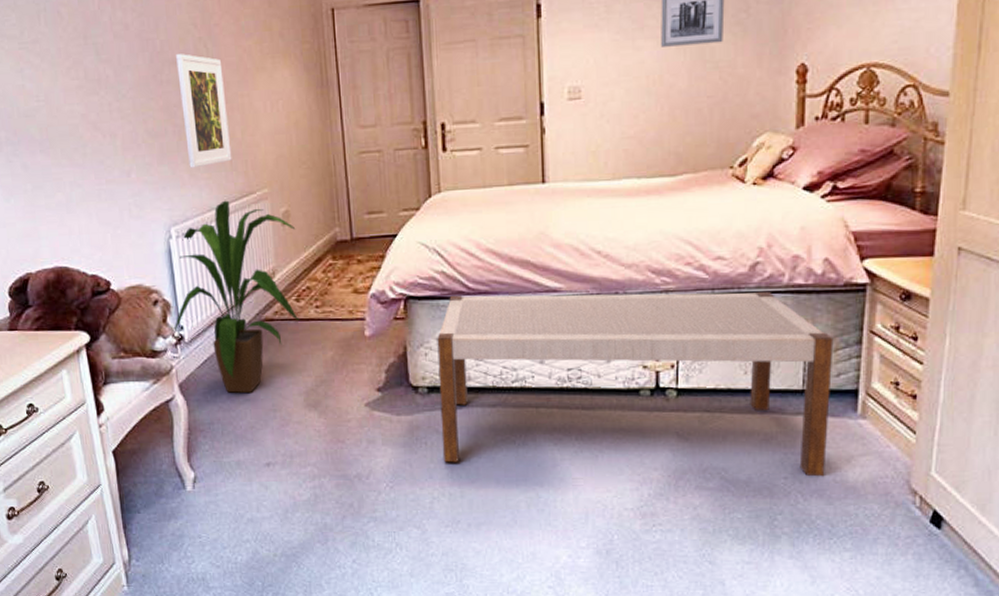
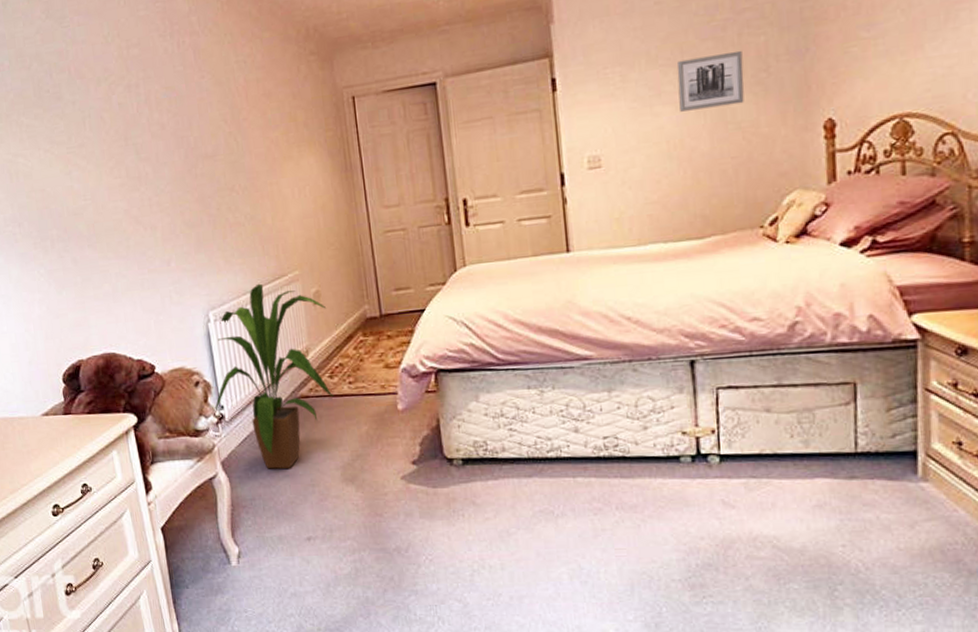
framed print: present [176,54,232,168] -> none [209,148,264,255]
bench: present [437,291,834,477] -> none [469,351,887,544]

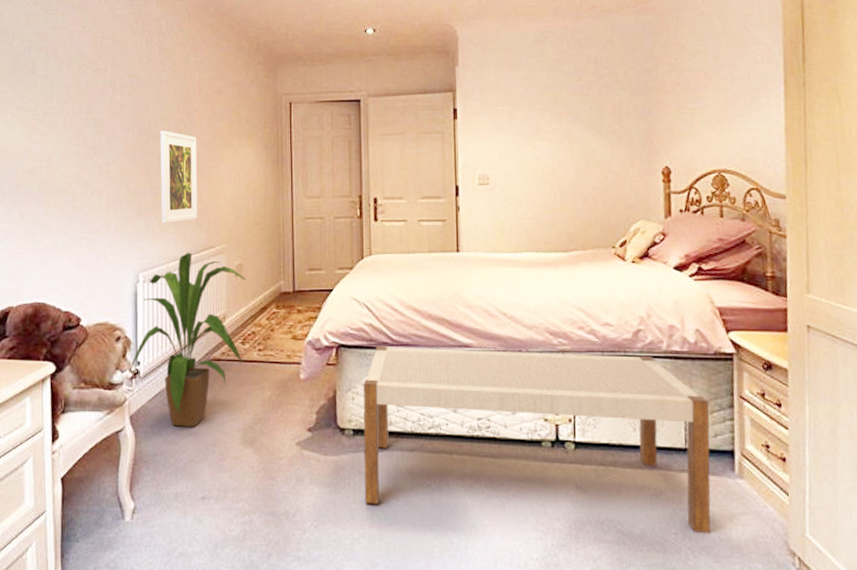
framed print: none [209,148,264,255] -> present [160,131,198,224]
bench: none [469,351,887,544] -> present [363,346,711,534]
wall art: present [676,50,744,112] -> none [551,105,603,147]

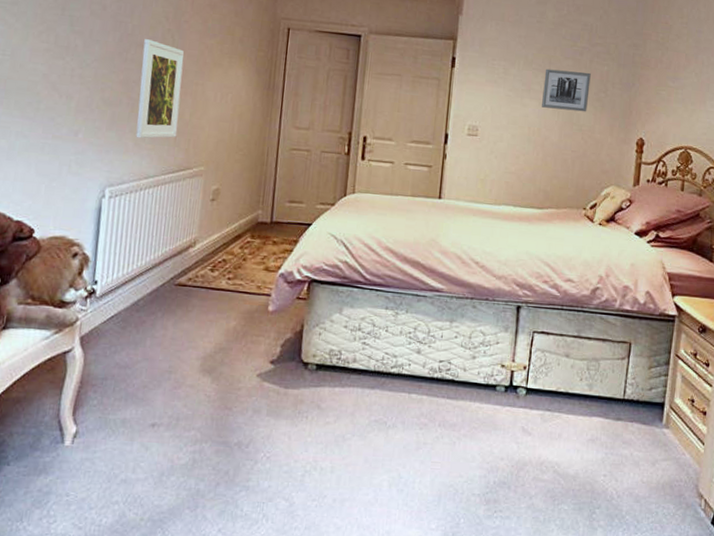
house plant: present [130,252,247,427] -> none [86,171,223,352]
bench: present [363,346,711,534] -> none [320,284,649,477]
wall art: none [551,105,603,147] -> present [542,68,591,112]

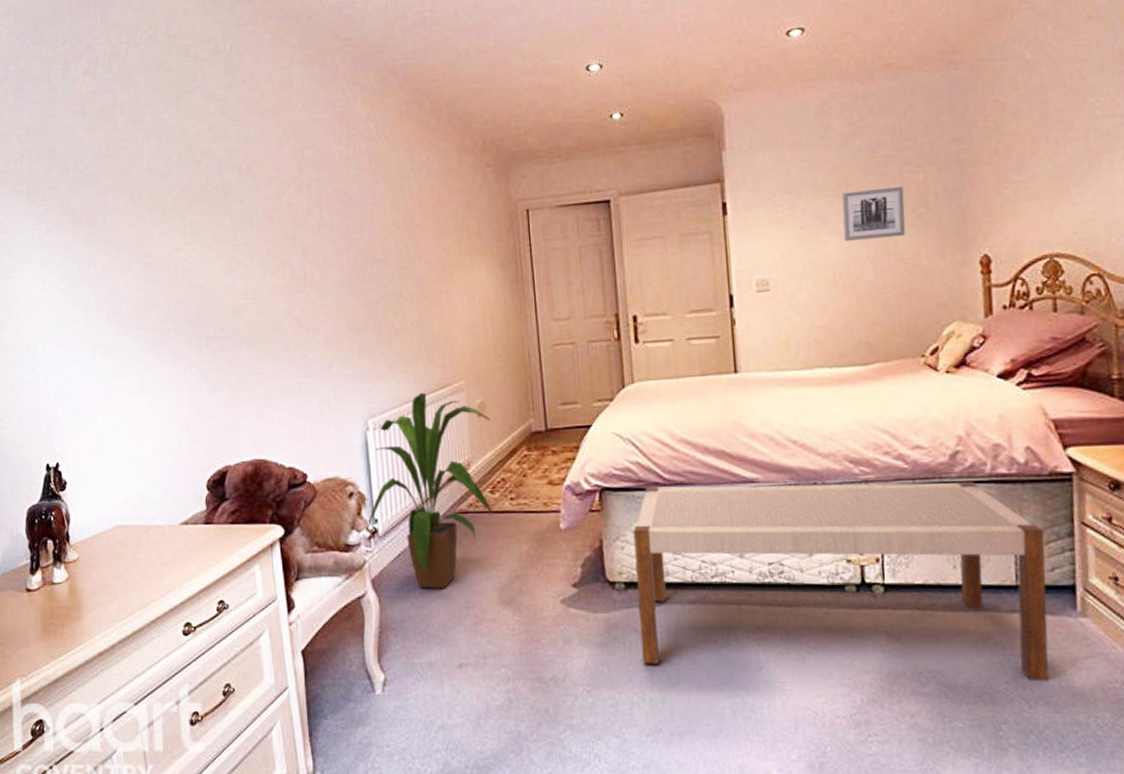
house plant: none [86,171,223,352] -> present [367,392,495,589]
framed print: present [136,39,184,139] -> none [378,253,430,362]
bench: none [320,284,649,477] -> present [633,481,1049,682]

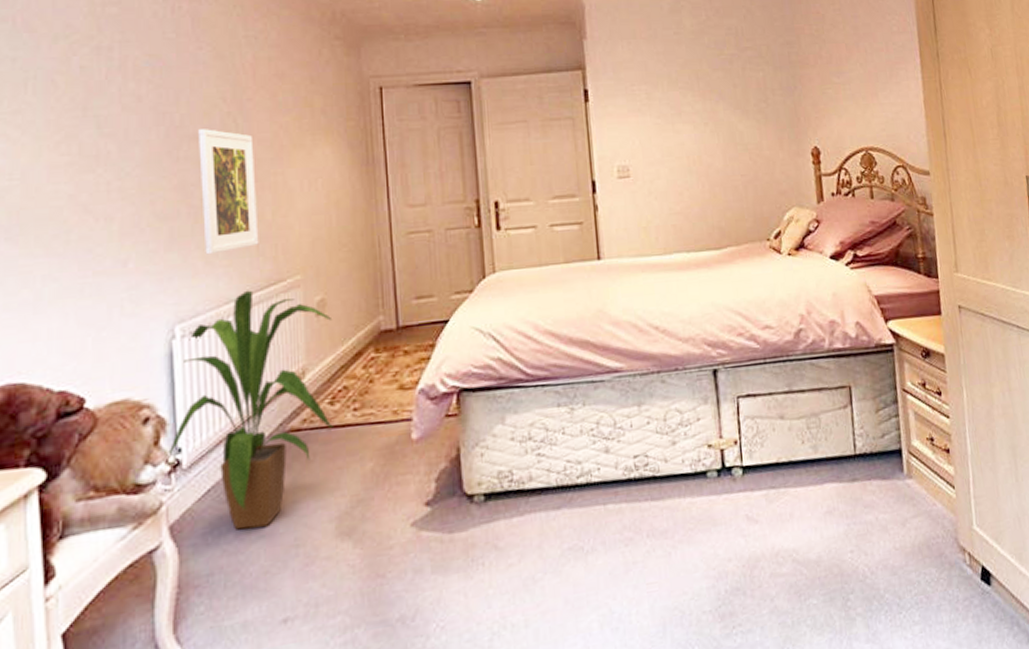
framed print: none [378,253,430,362] -> present [198,129,259,255]
bench: present [633,481,1049,682] -> none [494,357,886,586]
wall art: present [841,186,906,241] -> none [693,82,749,131]

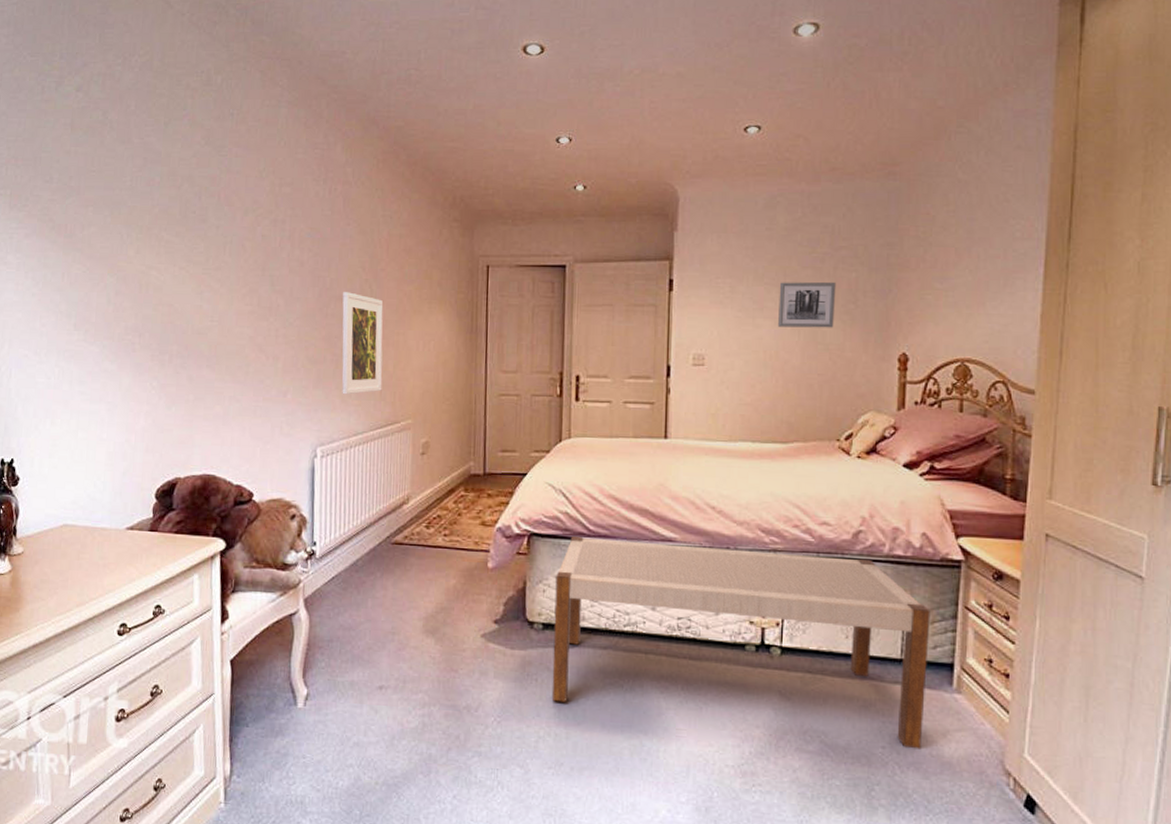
house plant: present [166,290,335,530] -> none [305,426,434,613]
bench: none [494,357,886,586] -> present [551,537,931,749]
wall art: none [693,82,749,131] -> present [778,281,836,328]

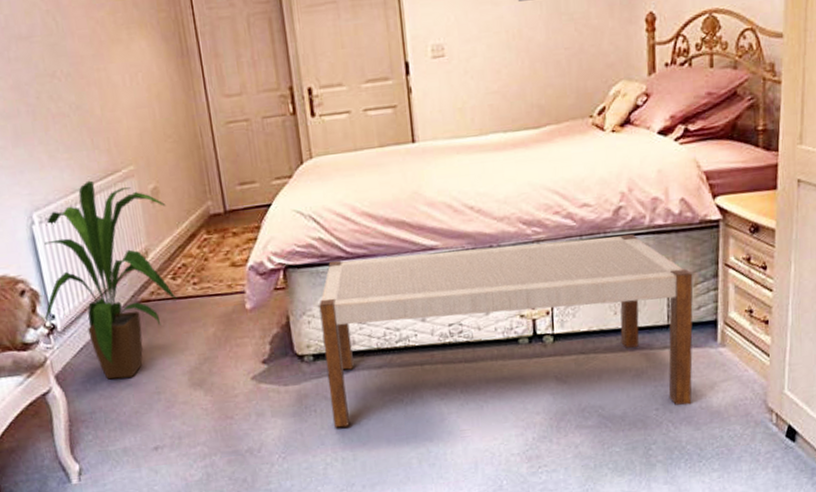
house plant: none [305,426,434,613] -> present [43,180,179,380]
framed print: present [341,292,384,395] -> none [23,28,93,149]

